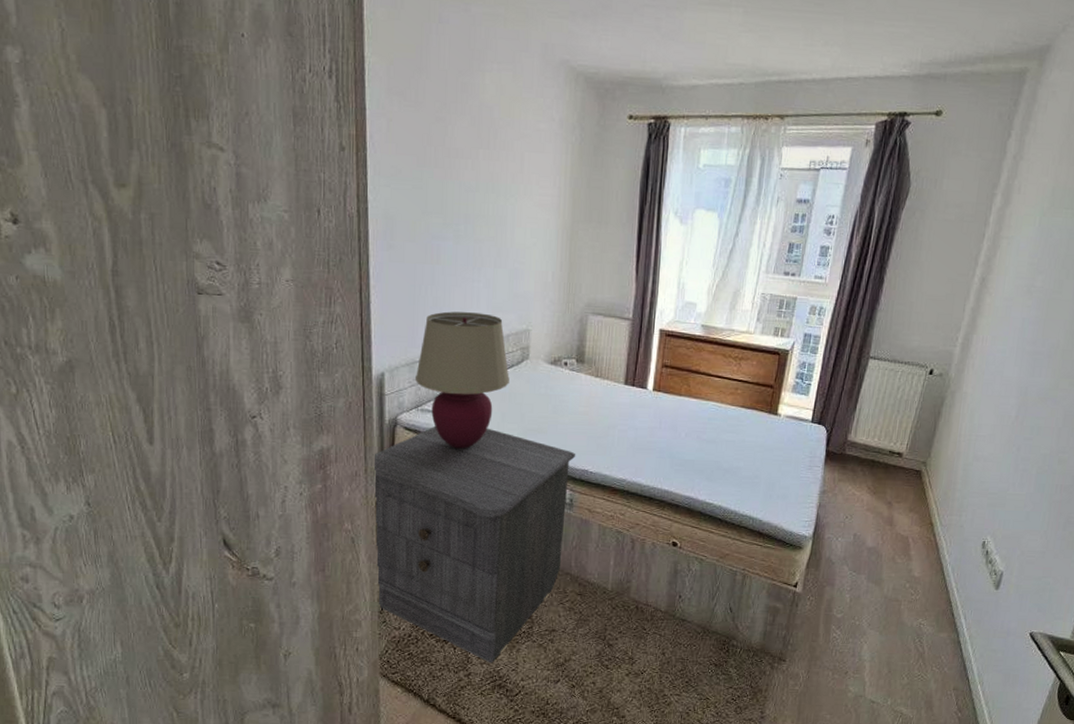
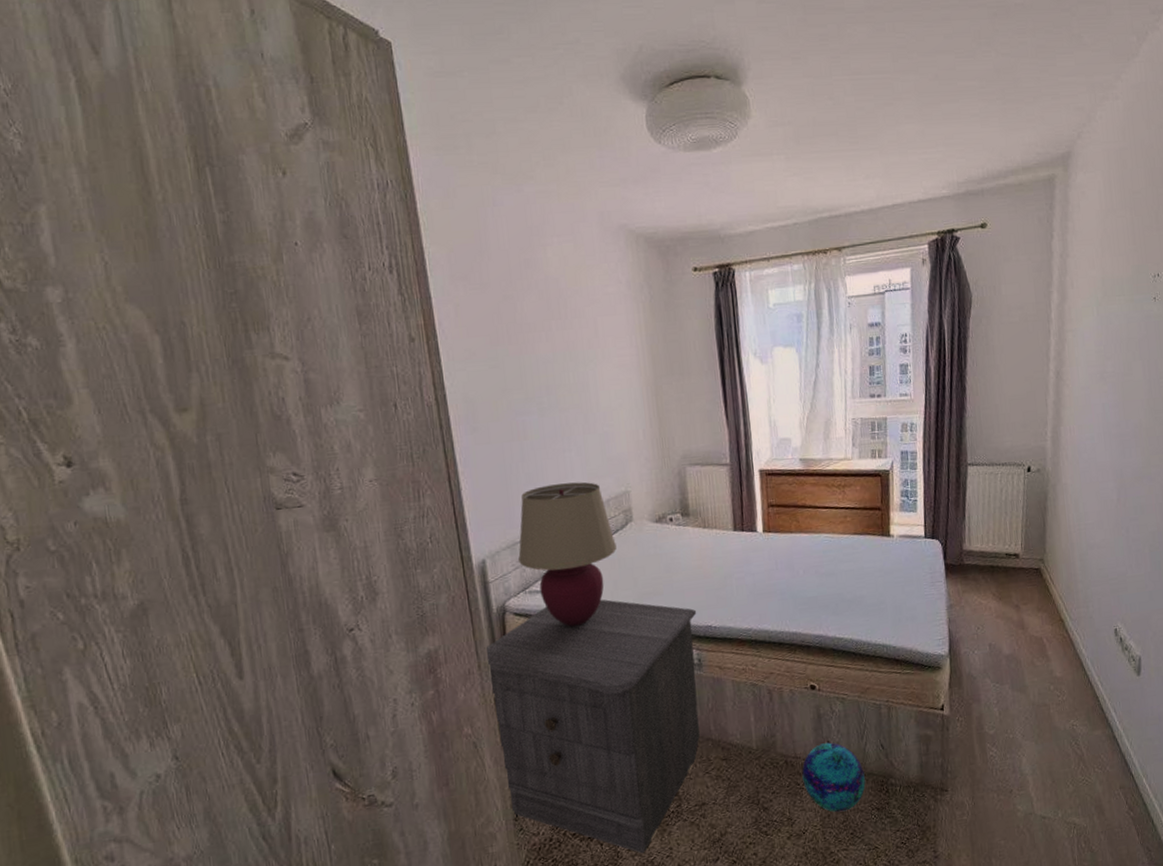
decorative ball: none [649,597,709,661] -> present [802,742,866,813]

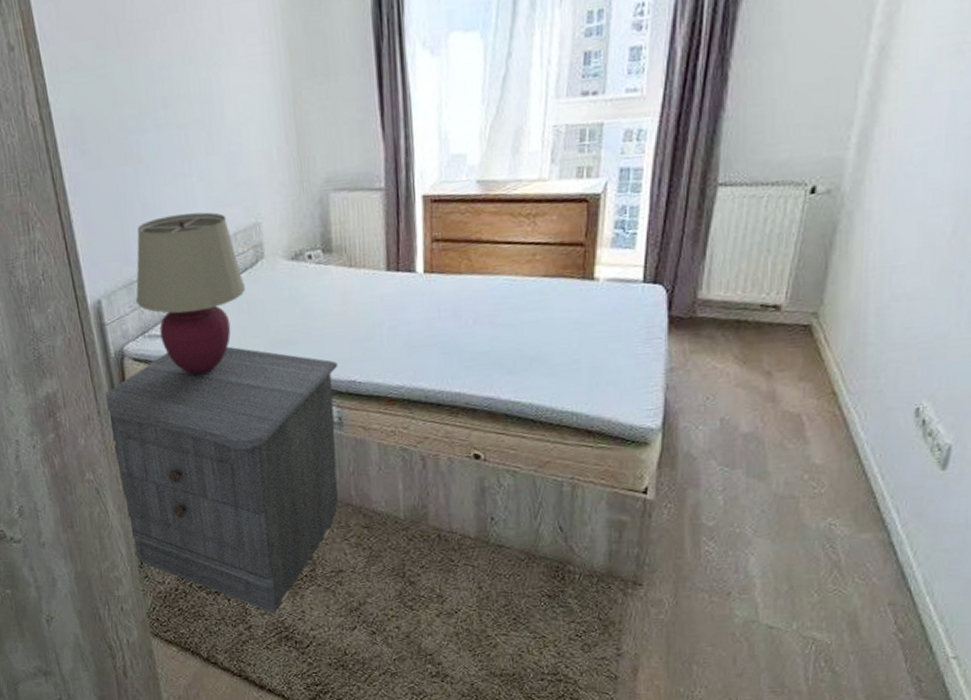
decorative ball: present [802,742,866,813] -> none [458,519,536,595]

